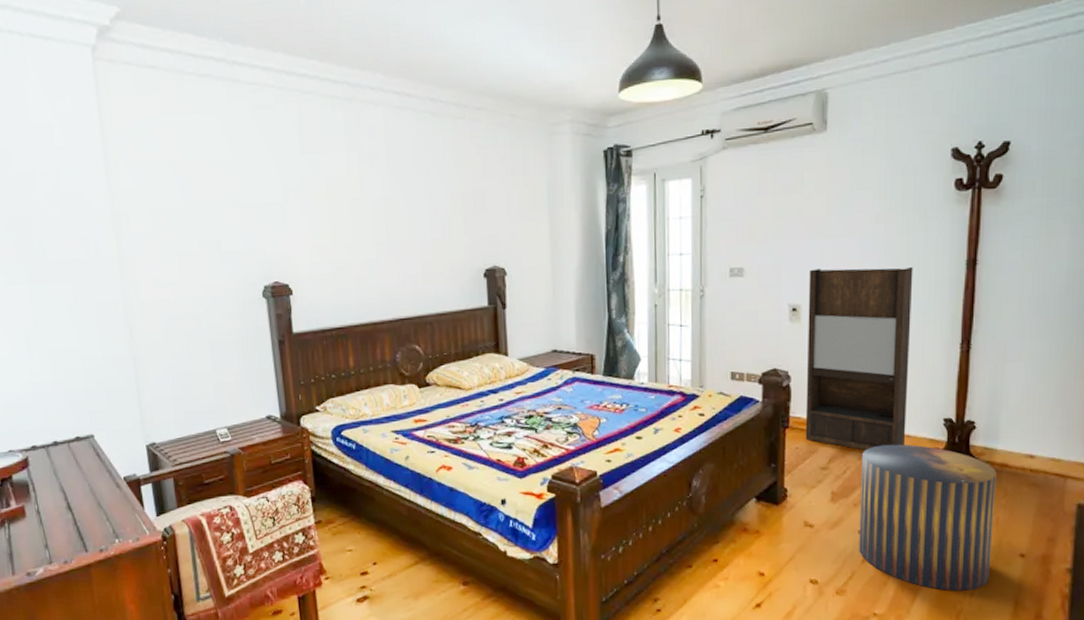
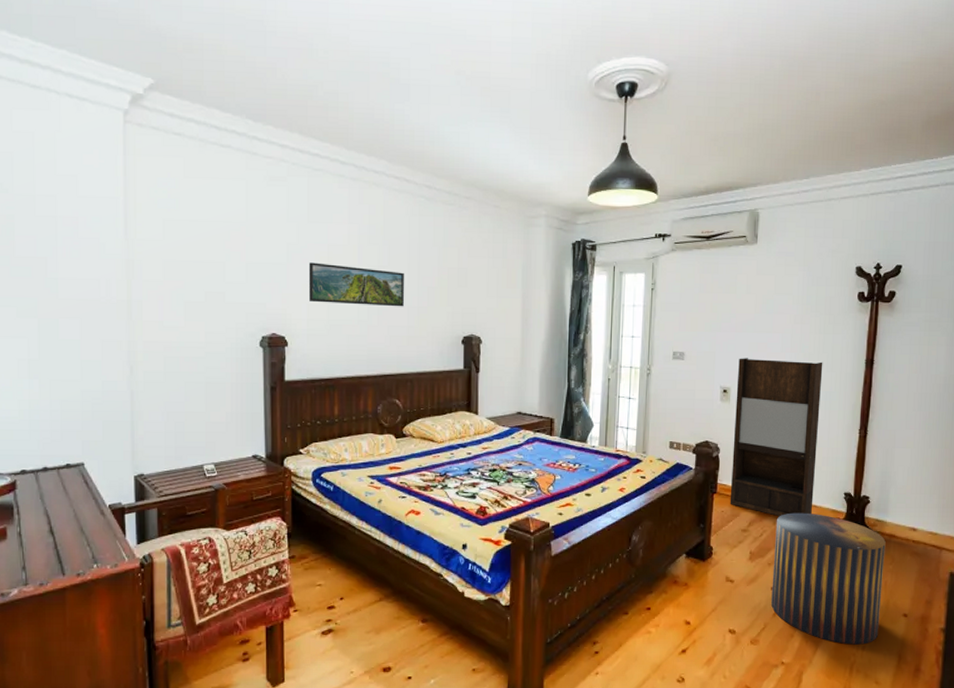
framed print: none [307,198,416,244] -> present [308,262,405,307]

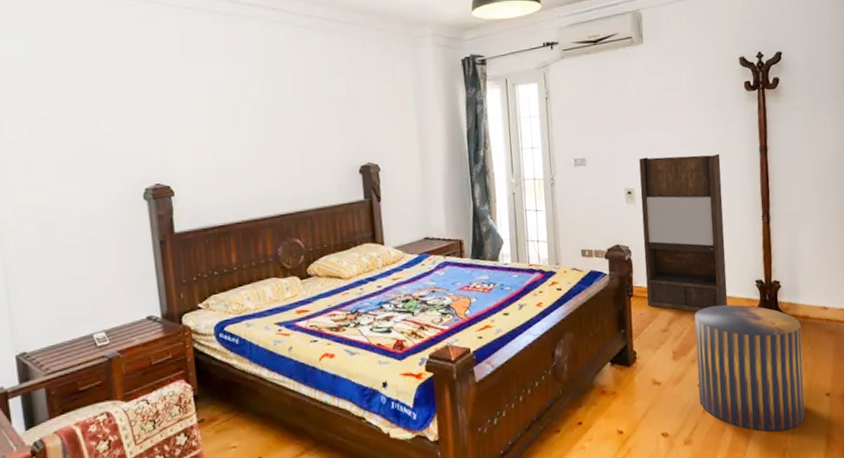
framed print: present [308,262,405,307] -> none [188,104,295,147]

